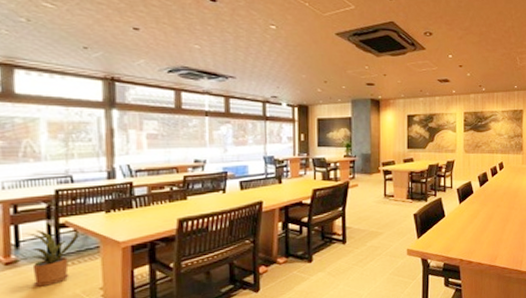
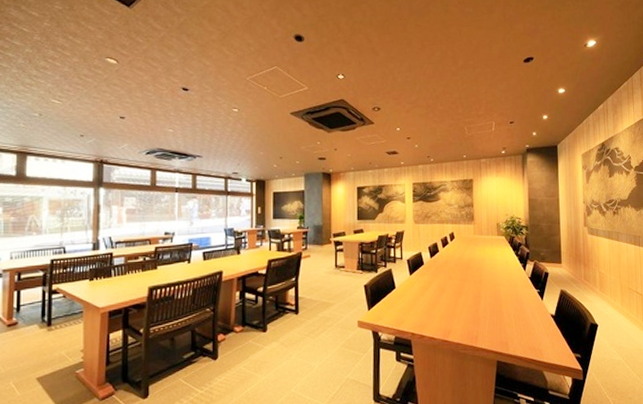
house plant: present [11,229,84,287] -> none [12,295,70,347]

